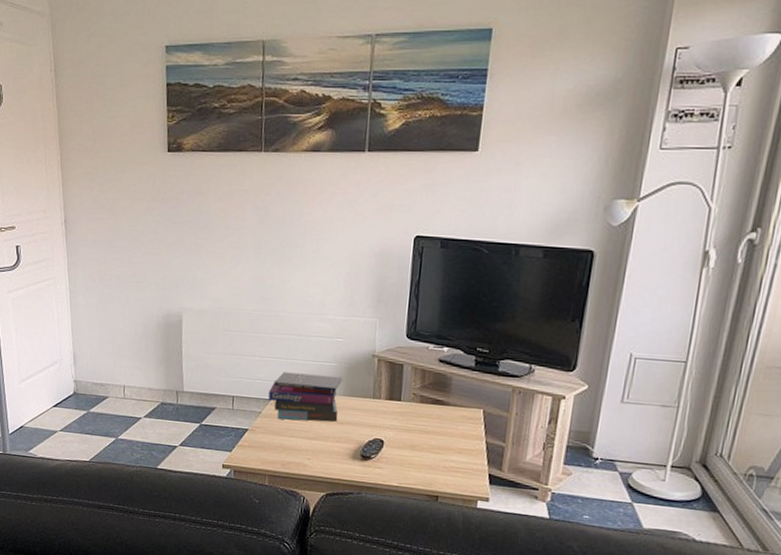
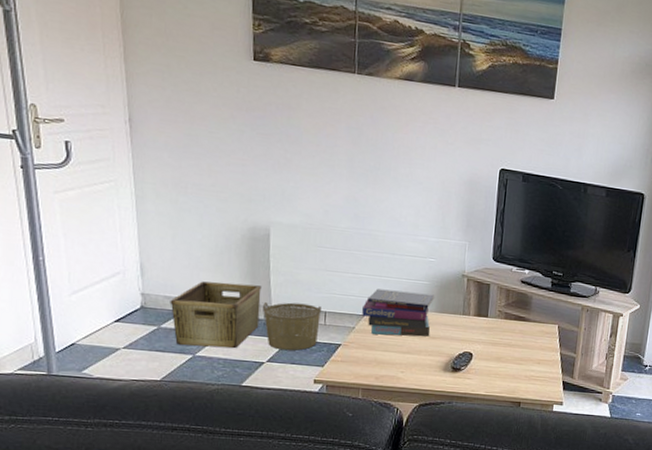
hamper: none [97,368,175,432] -> present [170,281,262,348]
basket: none [176,387,229,435] -> present [263,302,321,351]

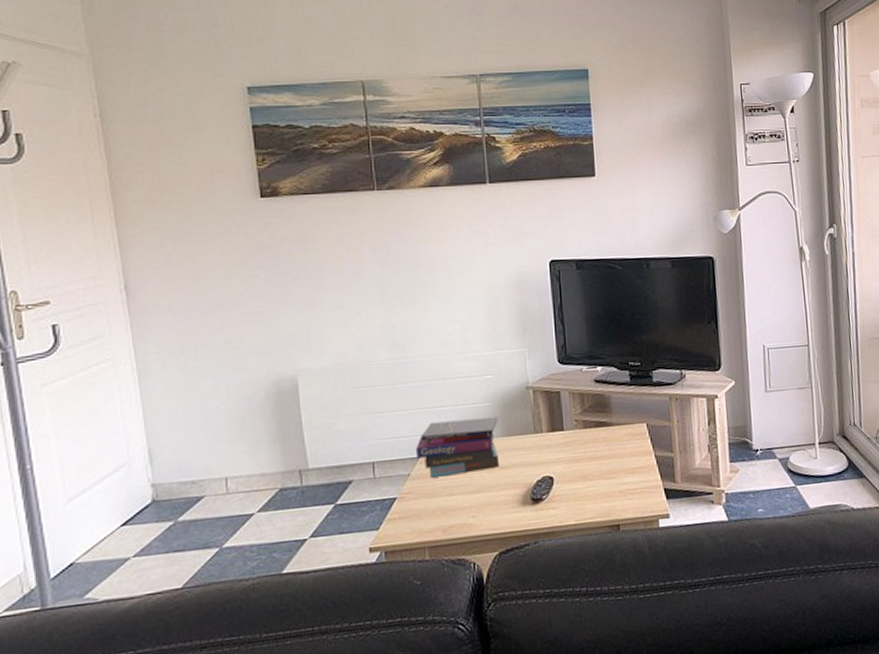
hamper: present [170,281,262,348] -> none [186,447,296,538]
basket: present [263,302,321,351] -> none [299,457,368,520]

